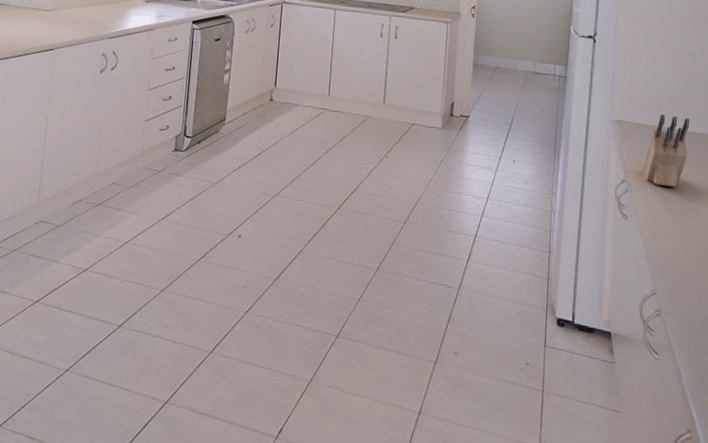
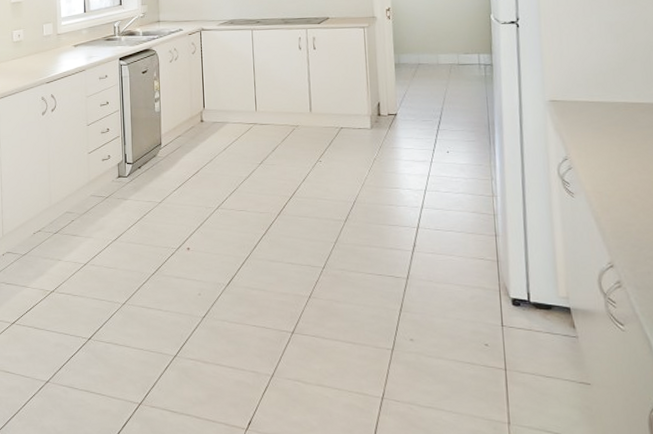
knife block: present [641,114,689,187] -> none [583,88,632,159]

